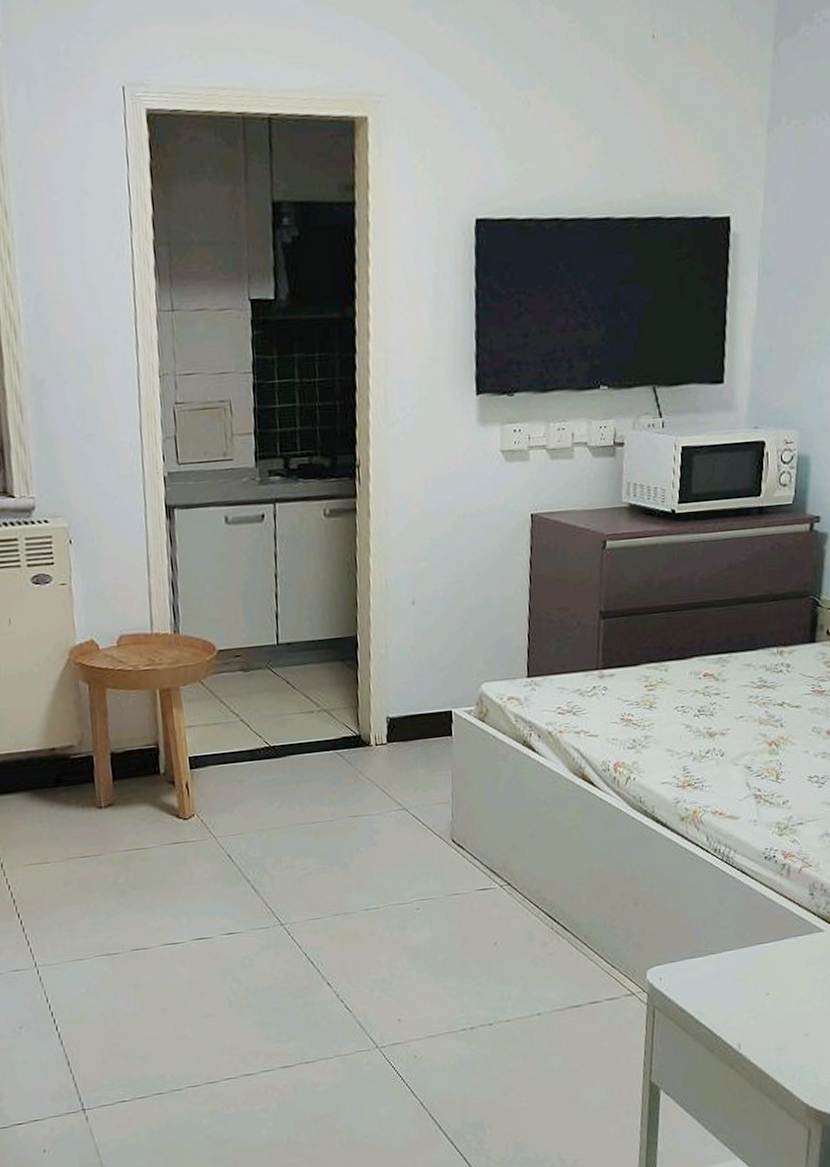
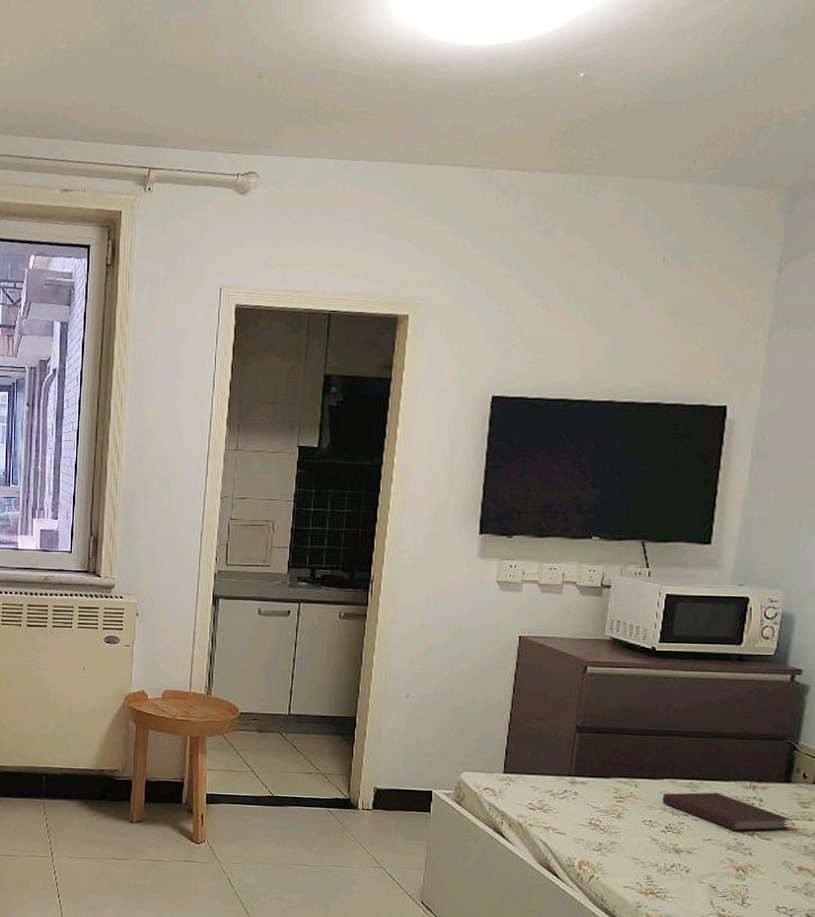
notebook: none [692,664,820,704] -> present [662,792,794,832]

